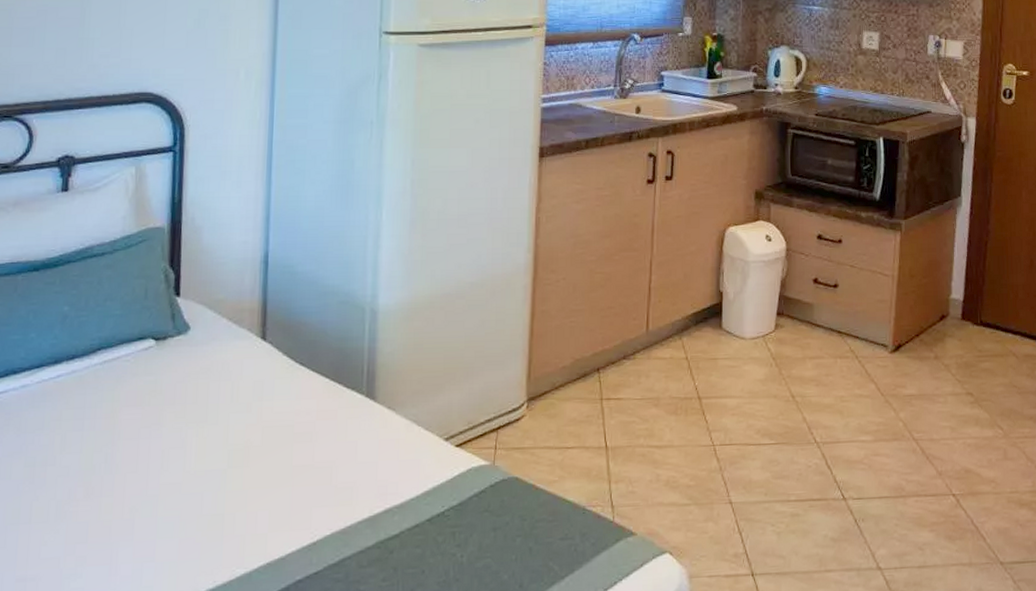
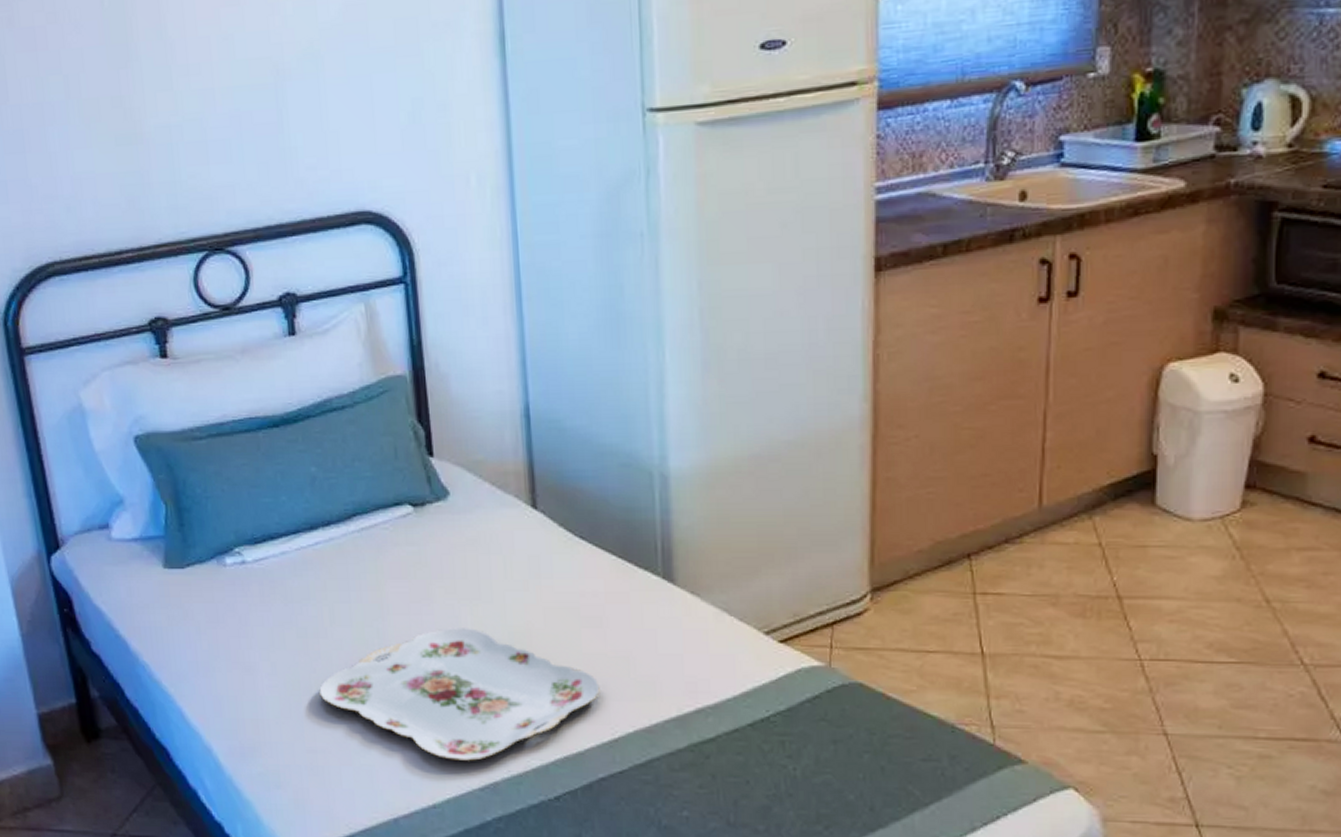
serving tray: none [38,448,305,576] -> present [319,628,600,761]

